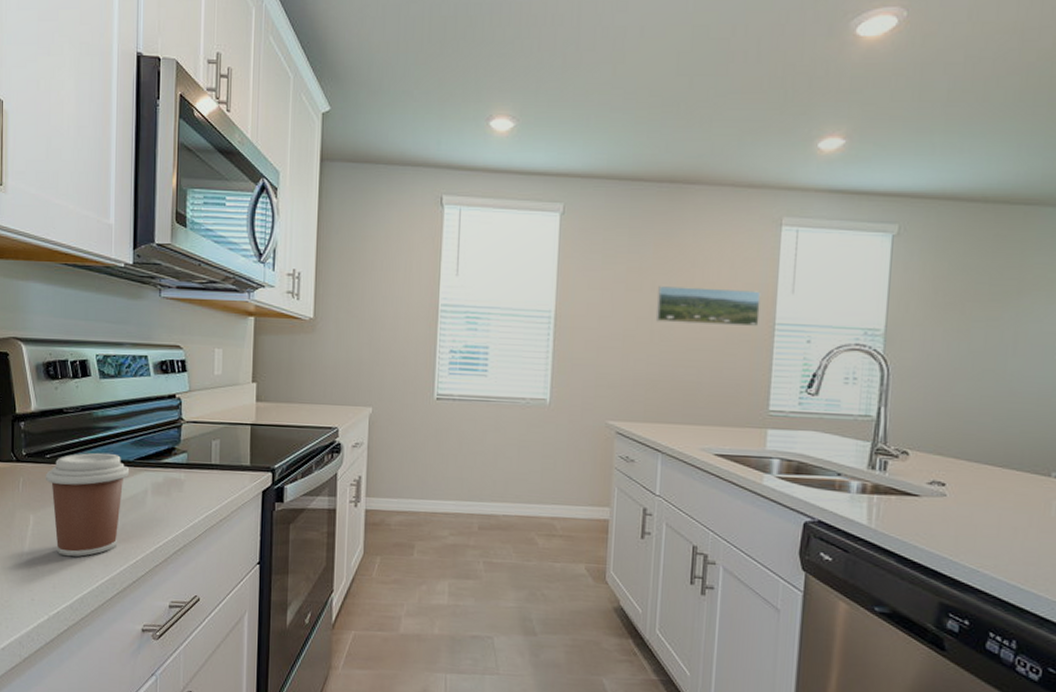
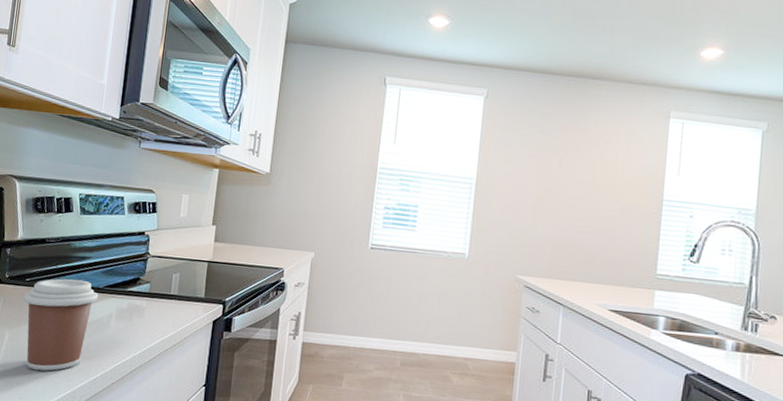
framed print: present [655,286,761,327] -> none [561,163,652,202]

